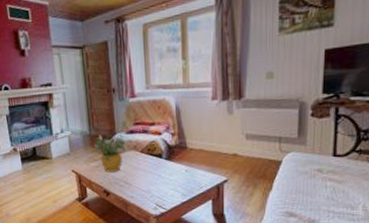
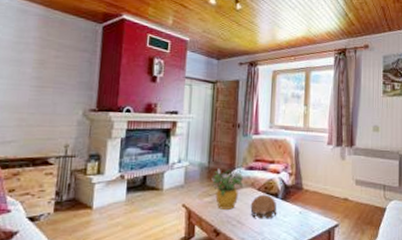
decorative bowl: none [135,156,163,179] -> present [250,194,277,219]

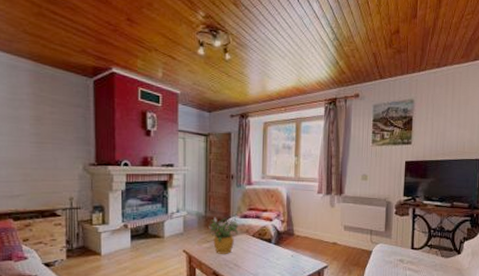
decorative bowl: present [250,194,277,219] -> none [246,240,271,262]

